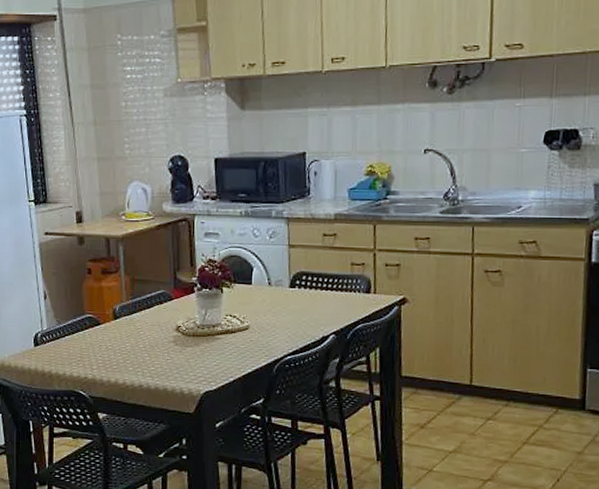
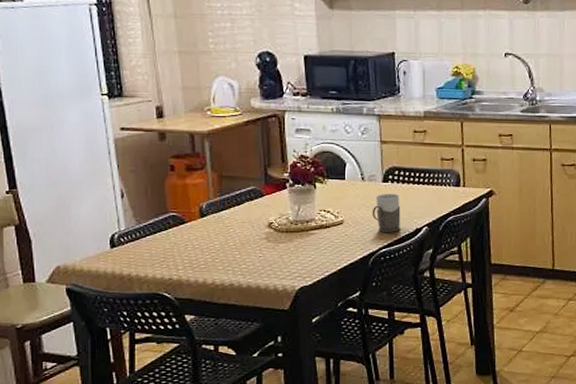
mug: none [277,300,307,339] -> present [372,194,401,232]

